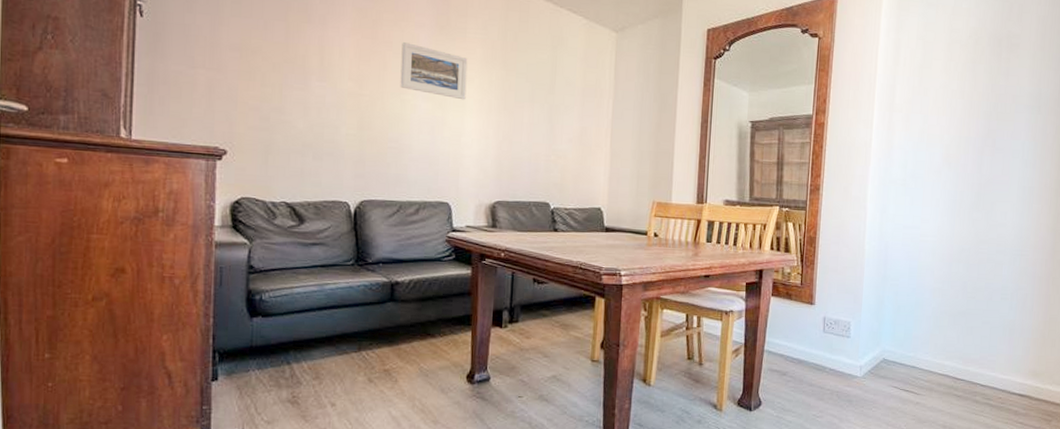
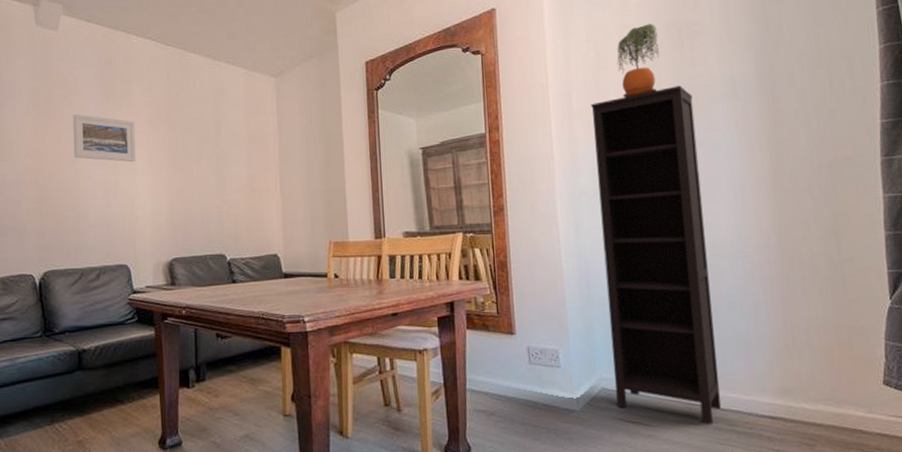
bookcase: none [893,92,1002,398] -> present [591,86,722,425]
potted plant: none [940,30,981,98] -> present [617,24,660,98]

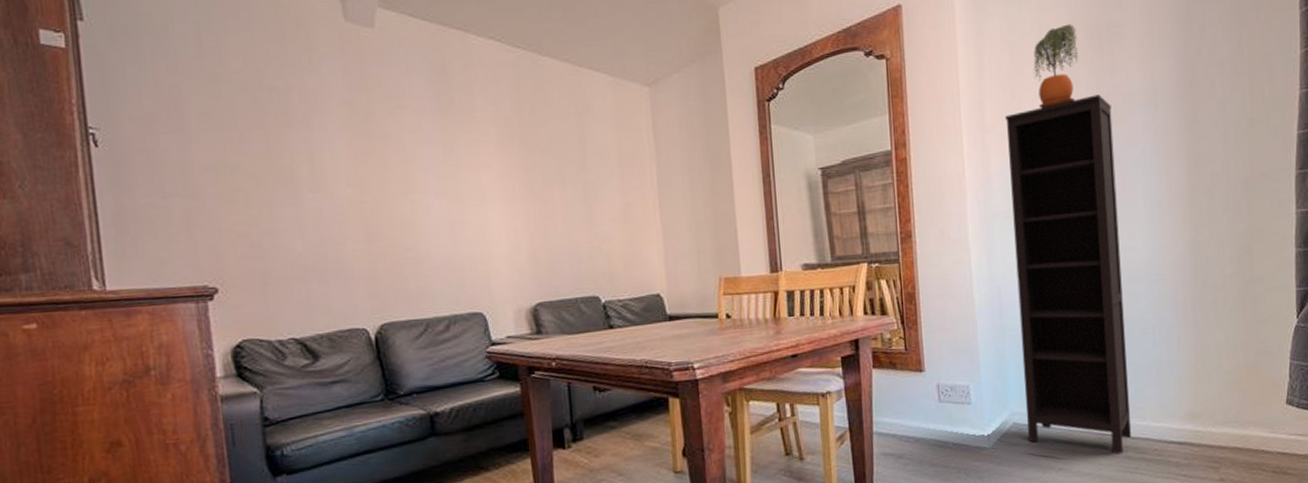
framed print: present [73,114,136,163] -> none [402,133,485,191]

